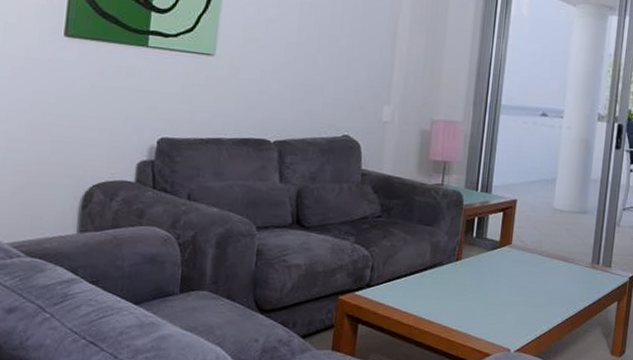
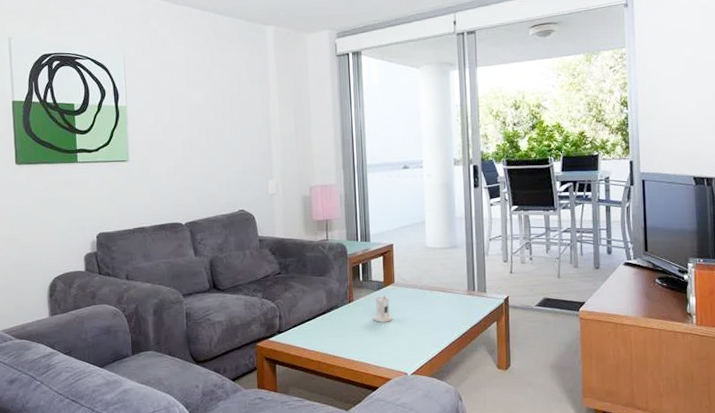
candle: none [481,256,504,289] -> present [373,294,393,323]

